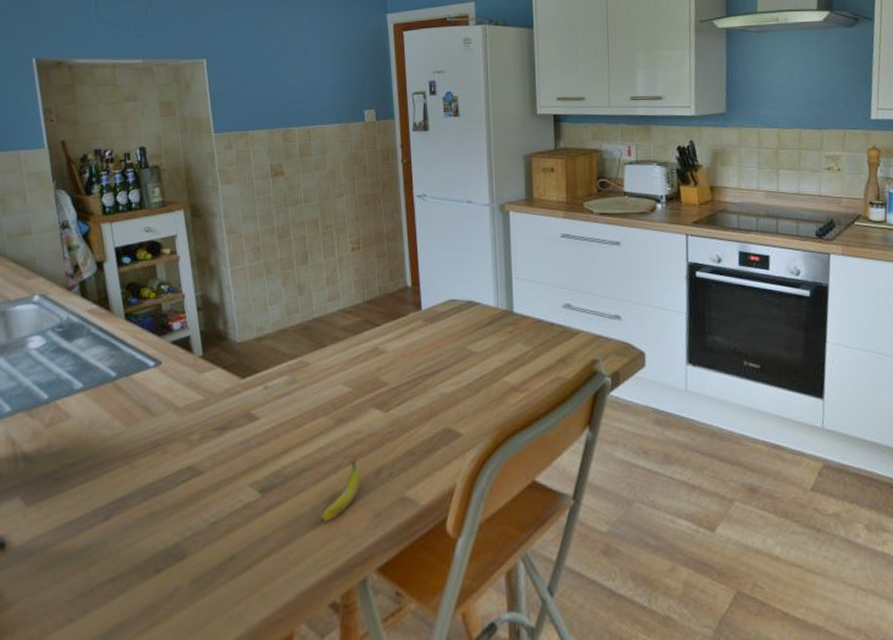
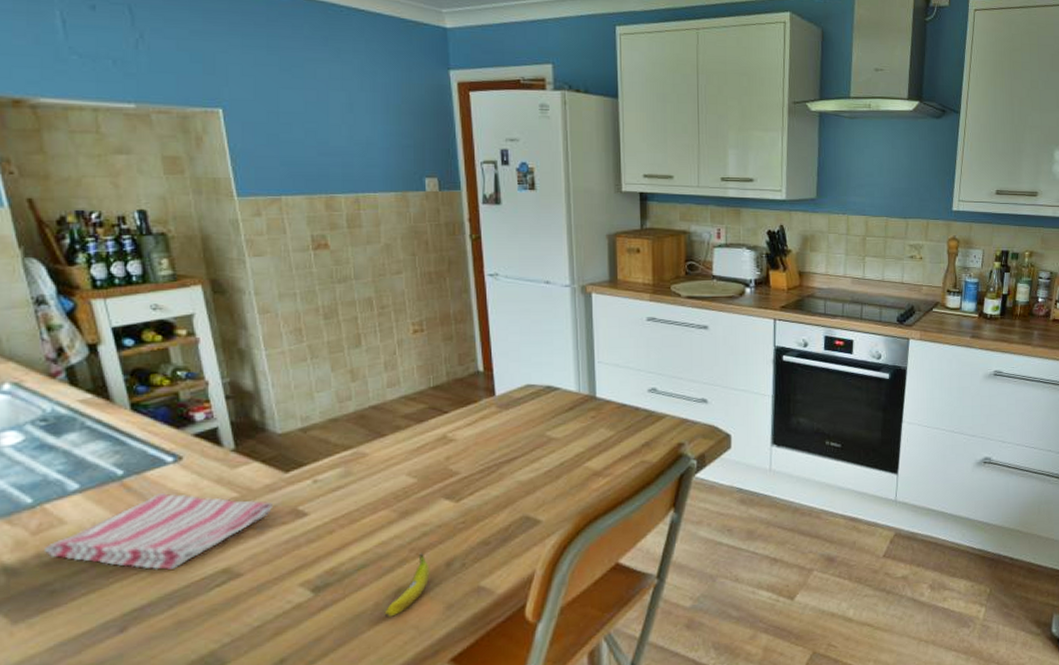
dish towel: none [54,394,230,464] -> present [45,493,272,570]

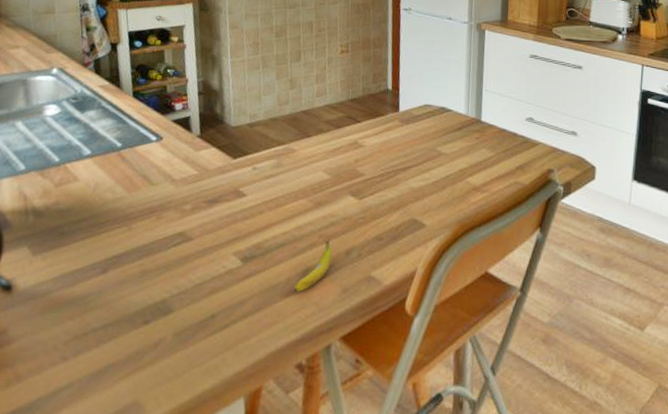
dish towel: present [45,493,272,570] -> none [61,165,221,227]

